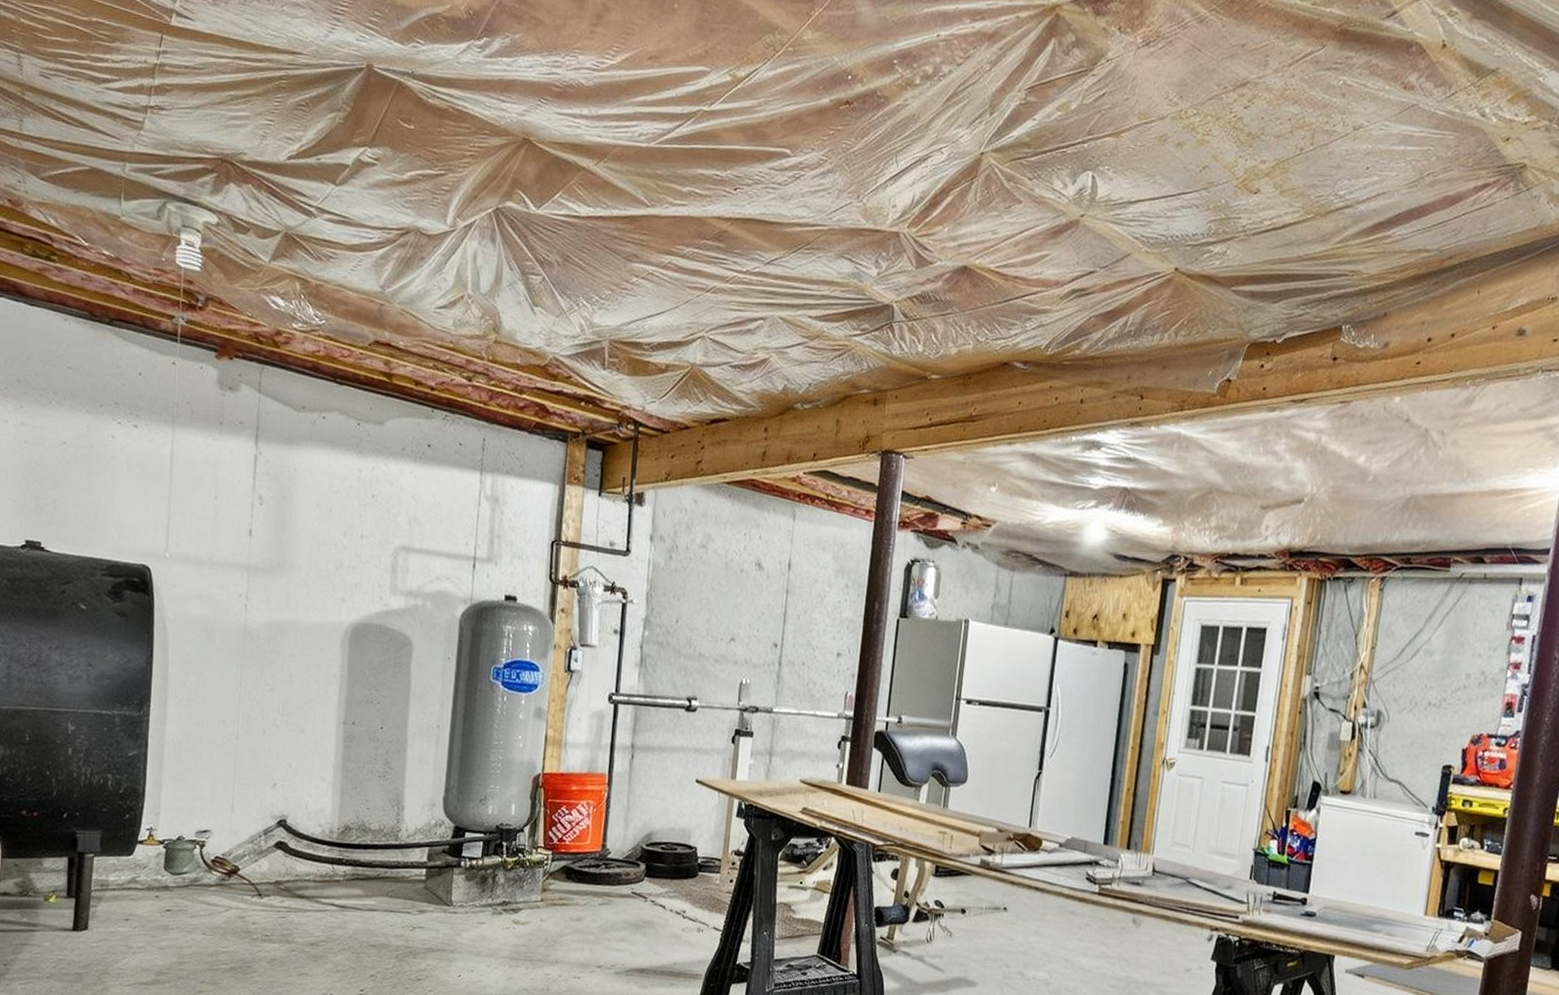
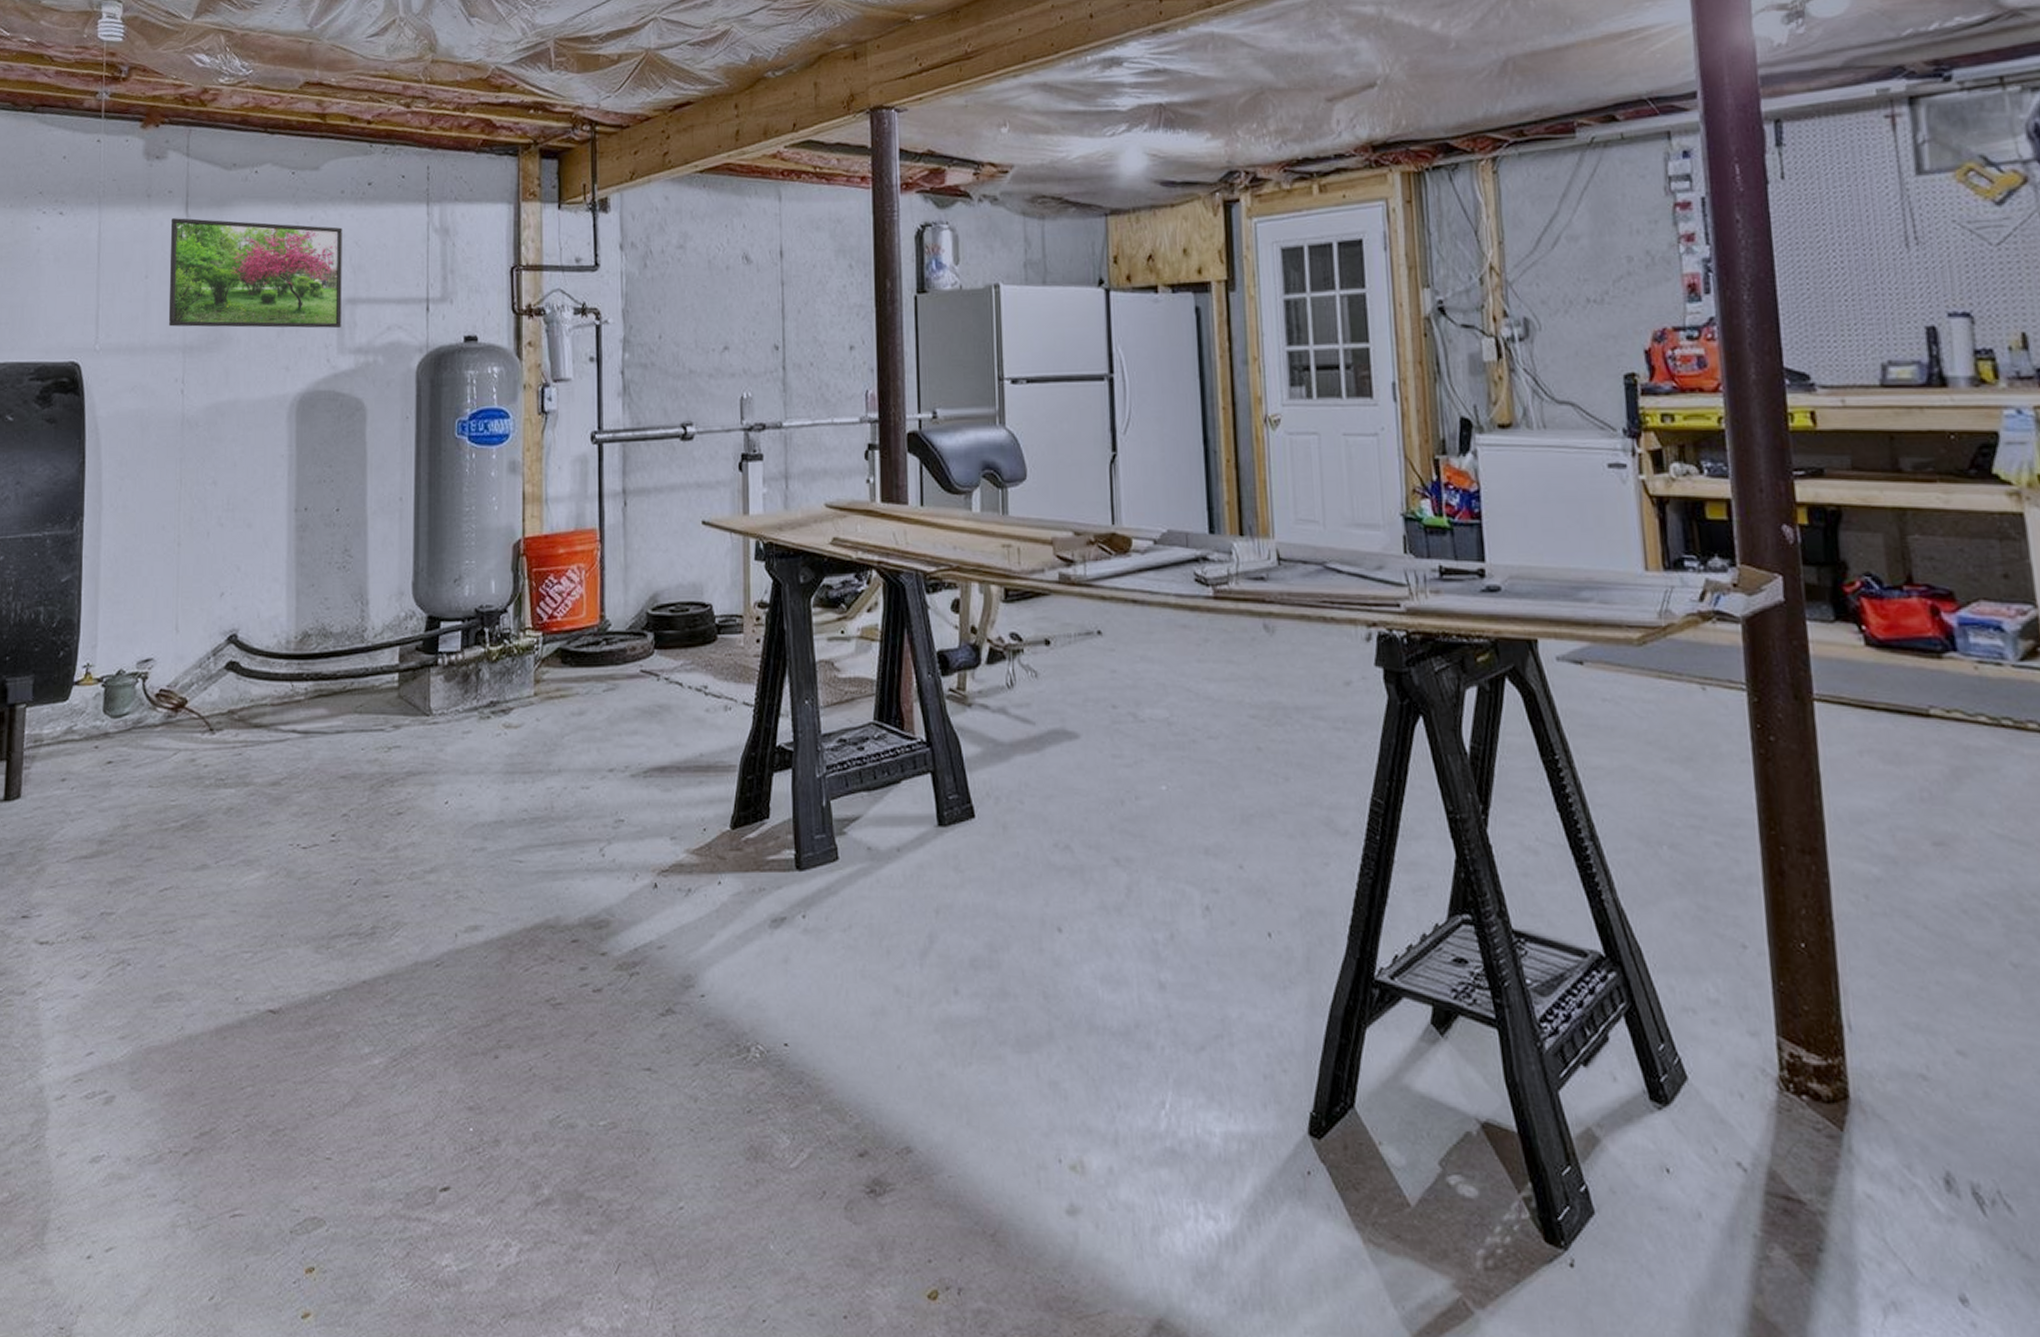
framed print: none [235,448,401,571] -> present [168,218,342,328]

